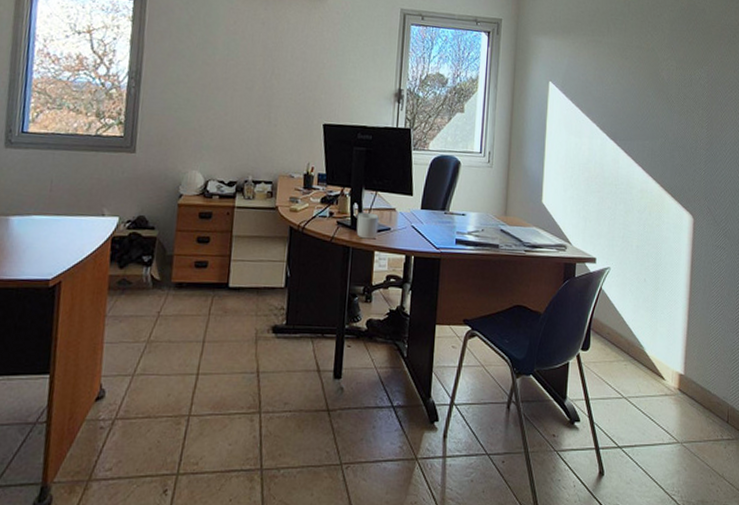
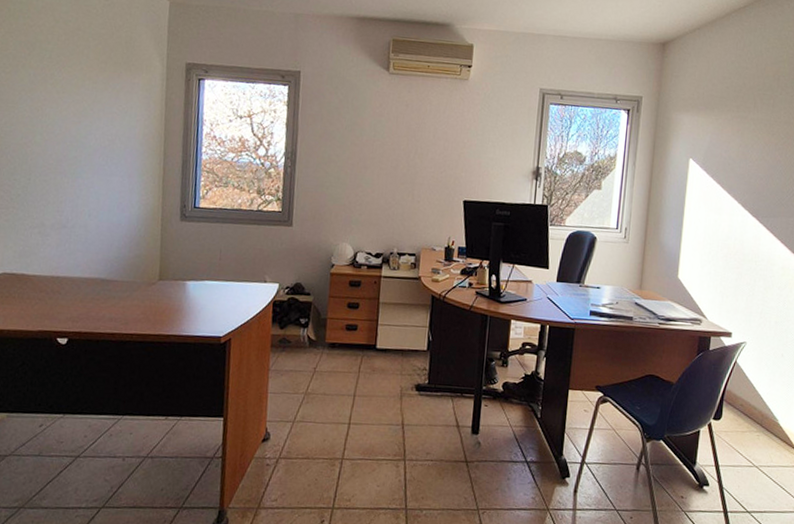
mug: present [356,212,379,240] -> none [494,283,516,309]

